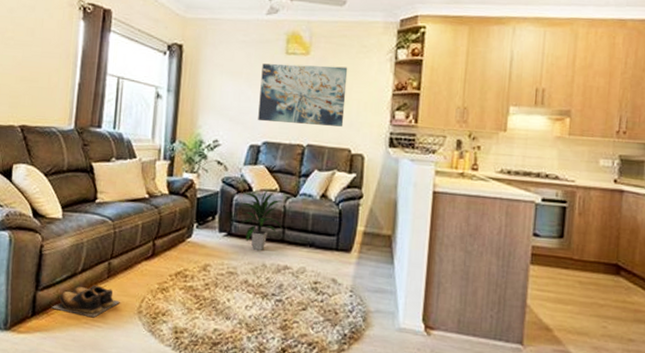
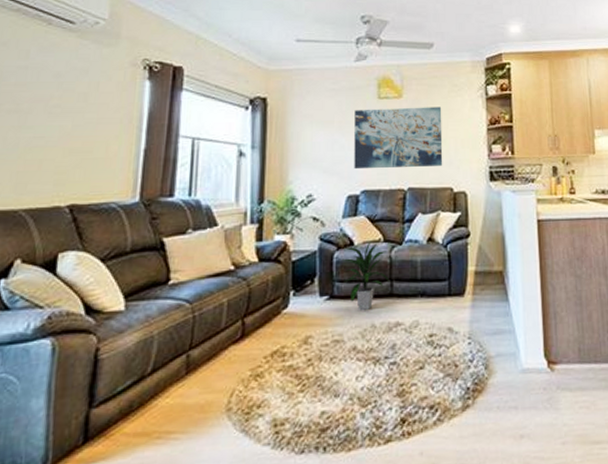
shoes: present [51,285,120,318] -> none [111,385,203,430]

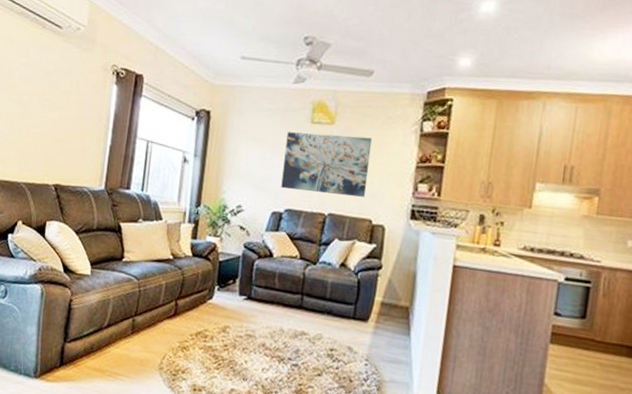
indoor plant: present [341,240,389,310] -> none [260,255,302,315]

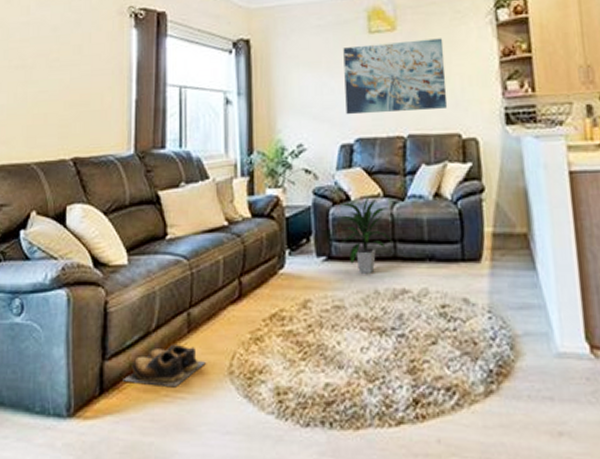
shoes: none [78,340,143,372] -> present [123,344,206,388]
indoor plant: none [260,255,302,315] -> present [337,195,392,273]

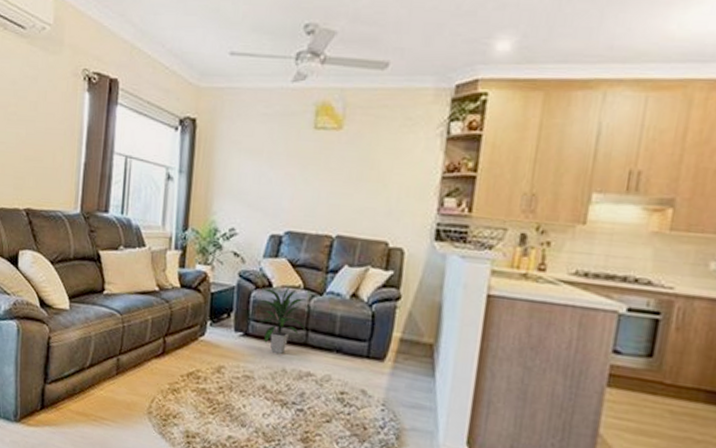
shoes: present [123,344,206,388] -> none [60,381,129,416]
wall art: present [343,38,448,115] -> none [280,140,388,215]

